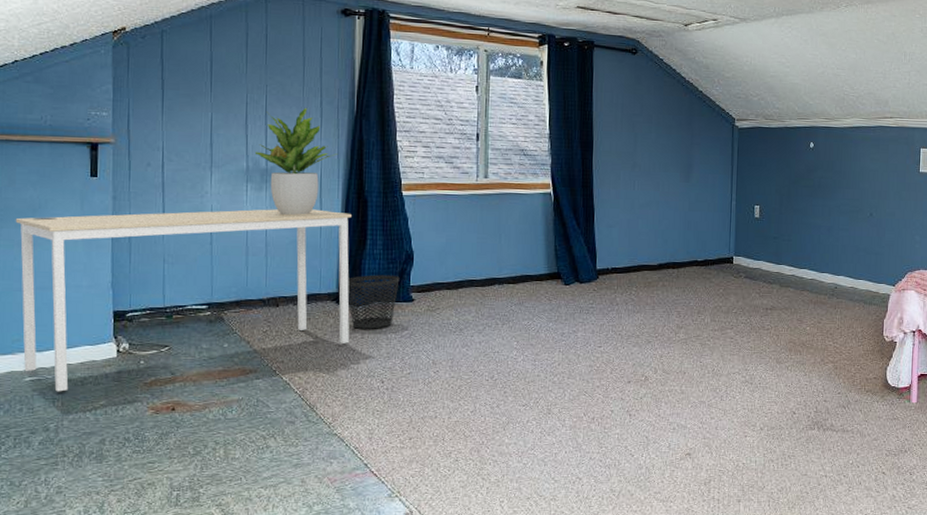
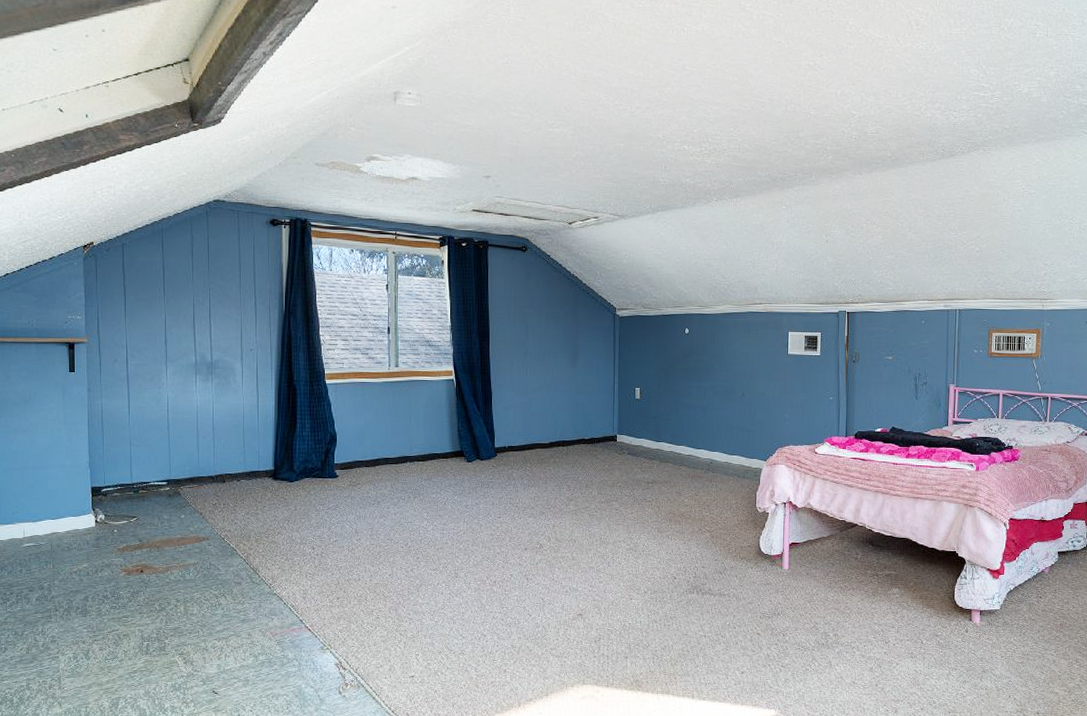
desk: present [15,209,351,393] -> none [11,397,284,557]
potted plant: present [256,108,339,215] -> none [202,308,271,402]
wastebasket: present [347,275,400,329] -> none [282,454,326,502]

